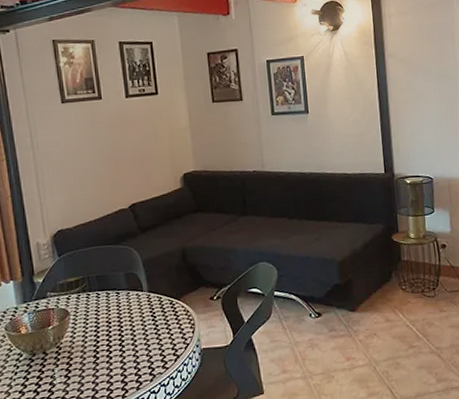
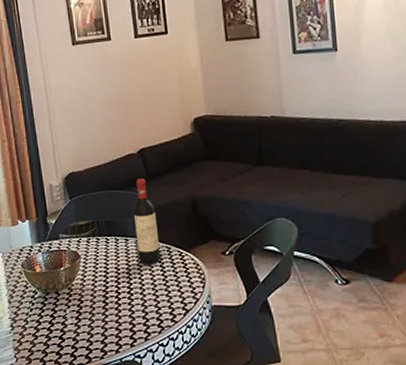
wine bottle: none [124,233,152,316] -> present [133,179,161,265]

